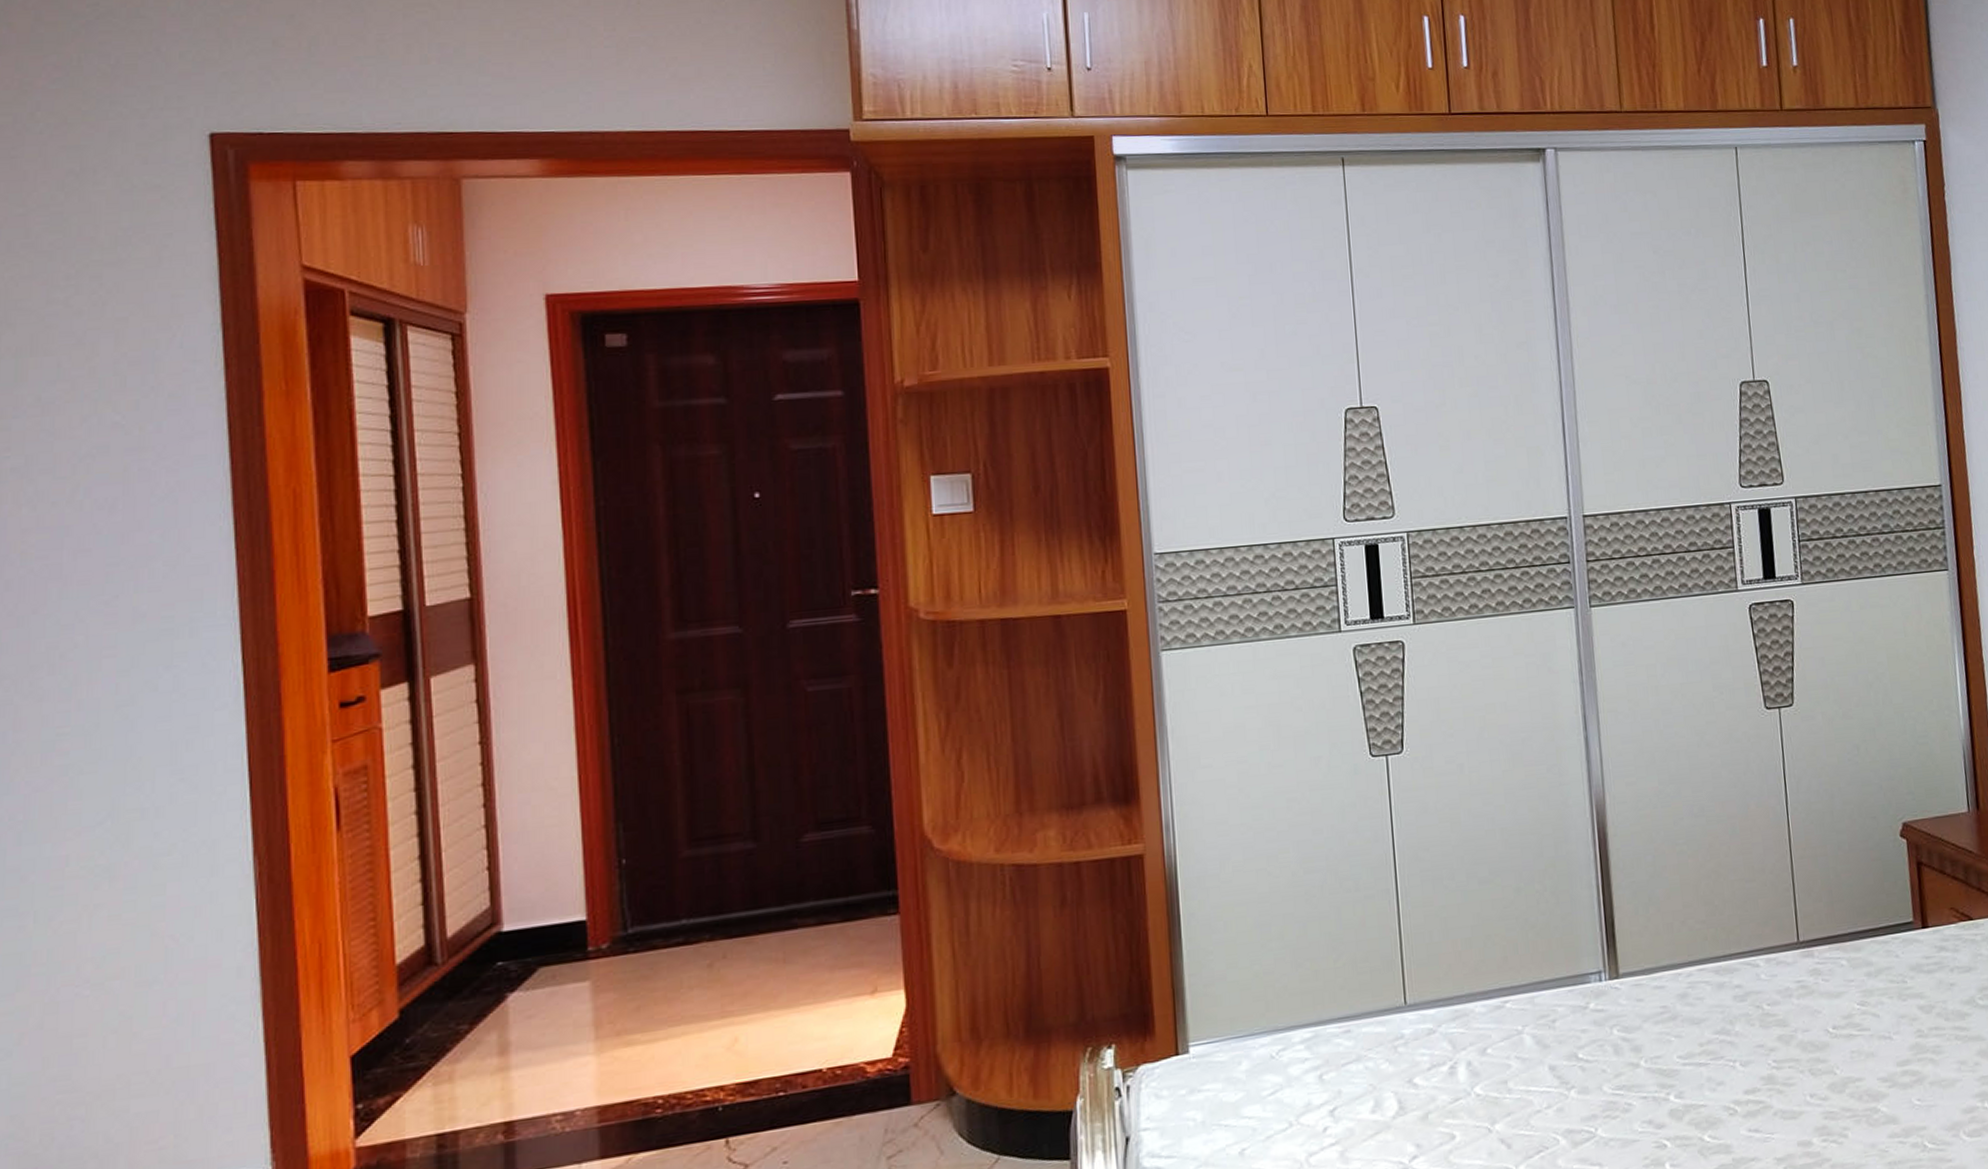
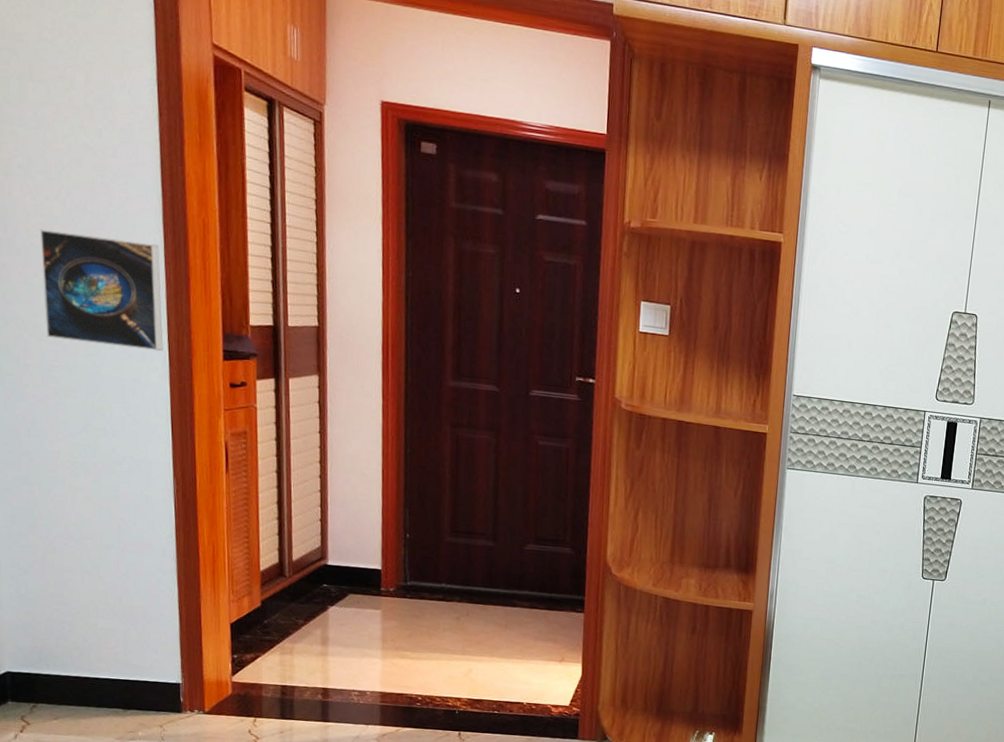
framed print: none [42,534,235,695] -> present [39,228,163,352]

